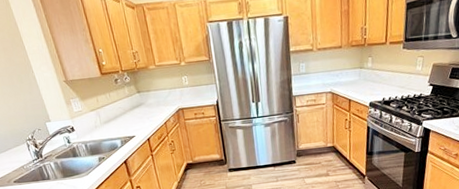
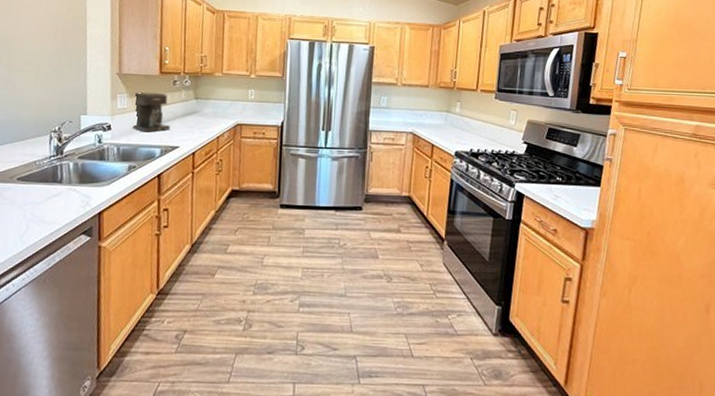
coffee maker: none [84,92,123,129] -> present [132,92,170,132]

